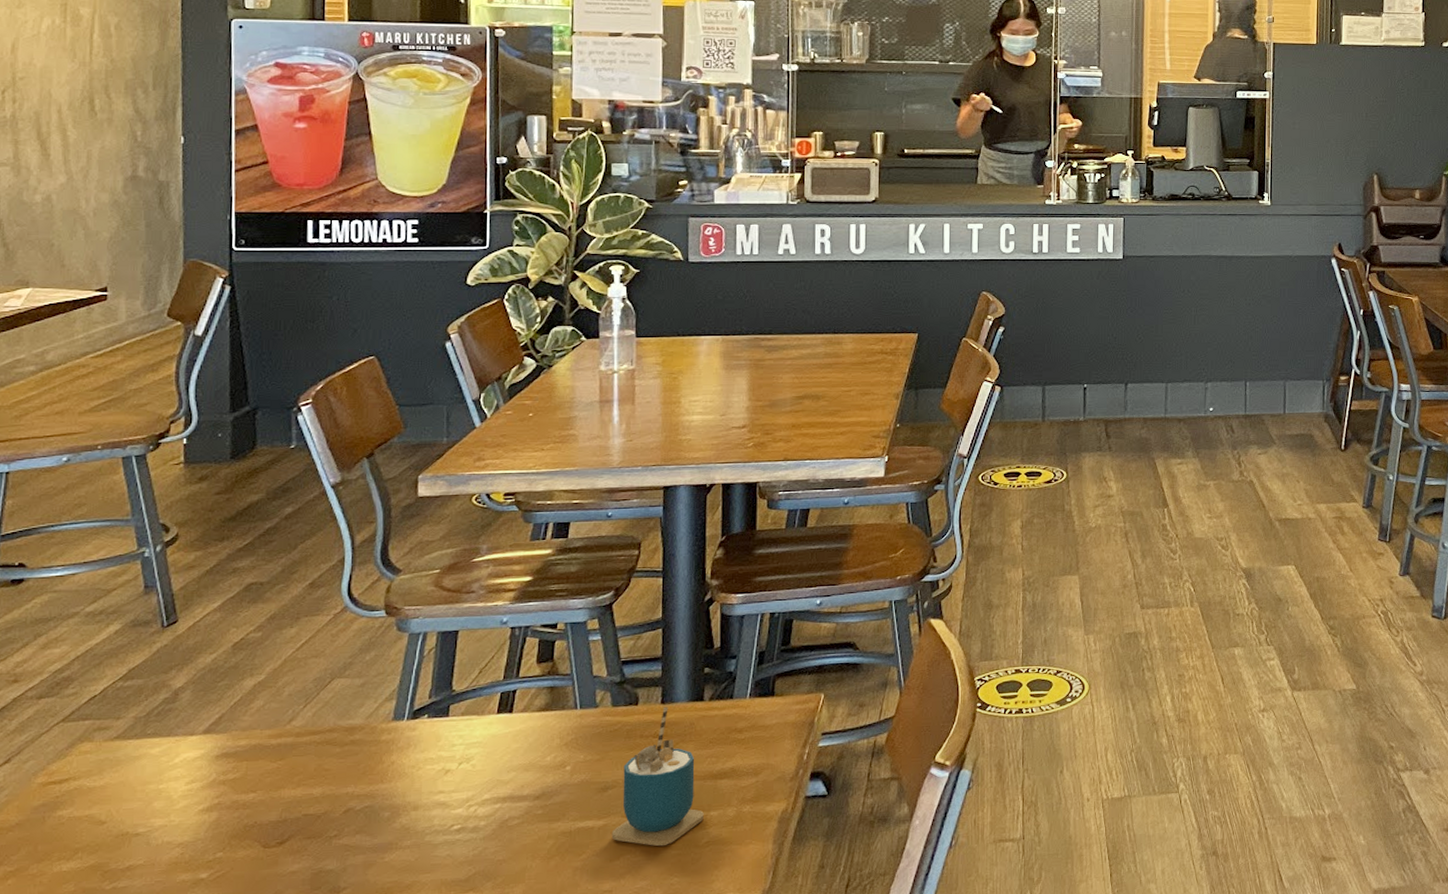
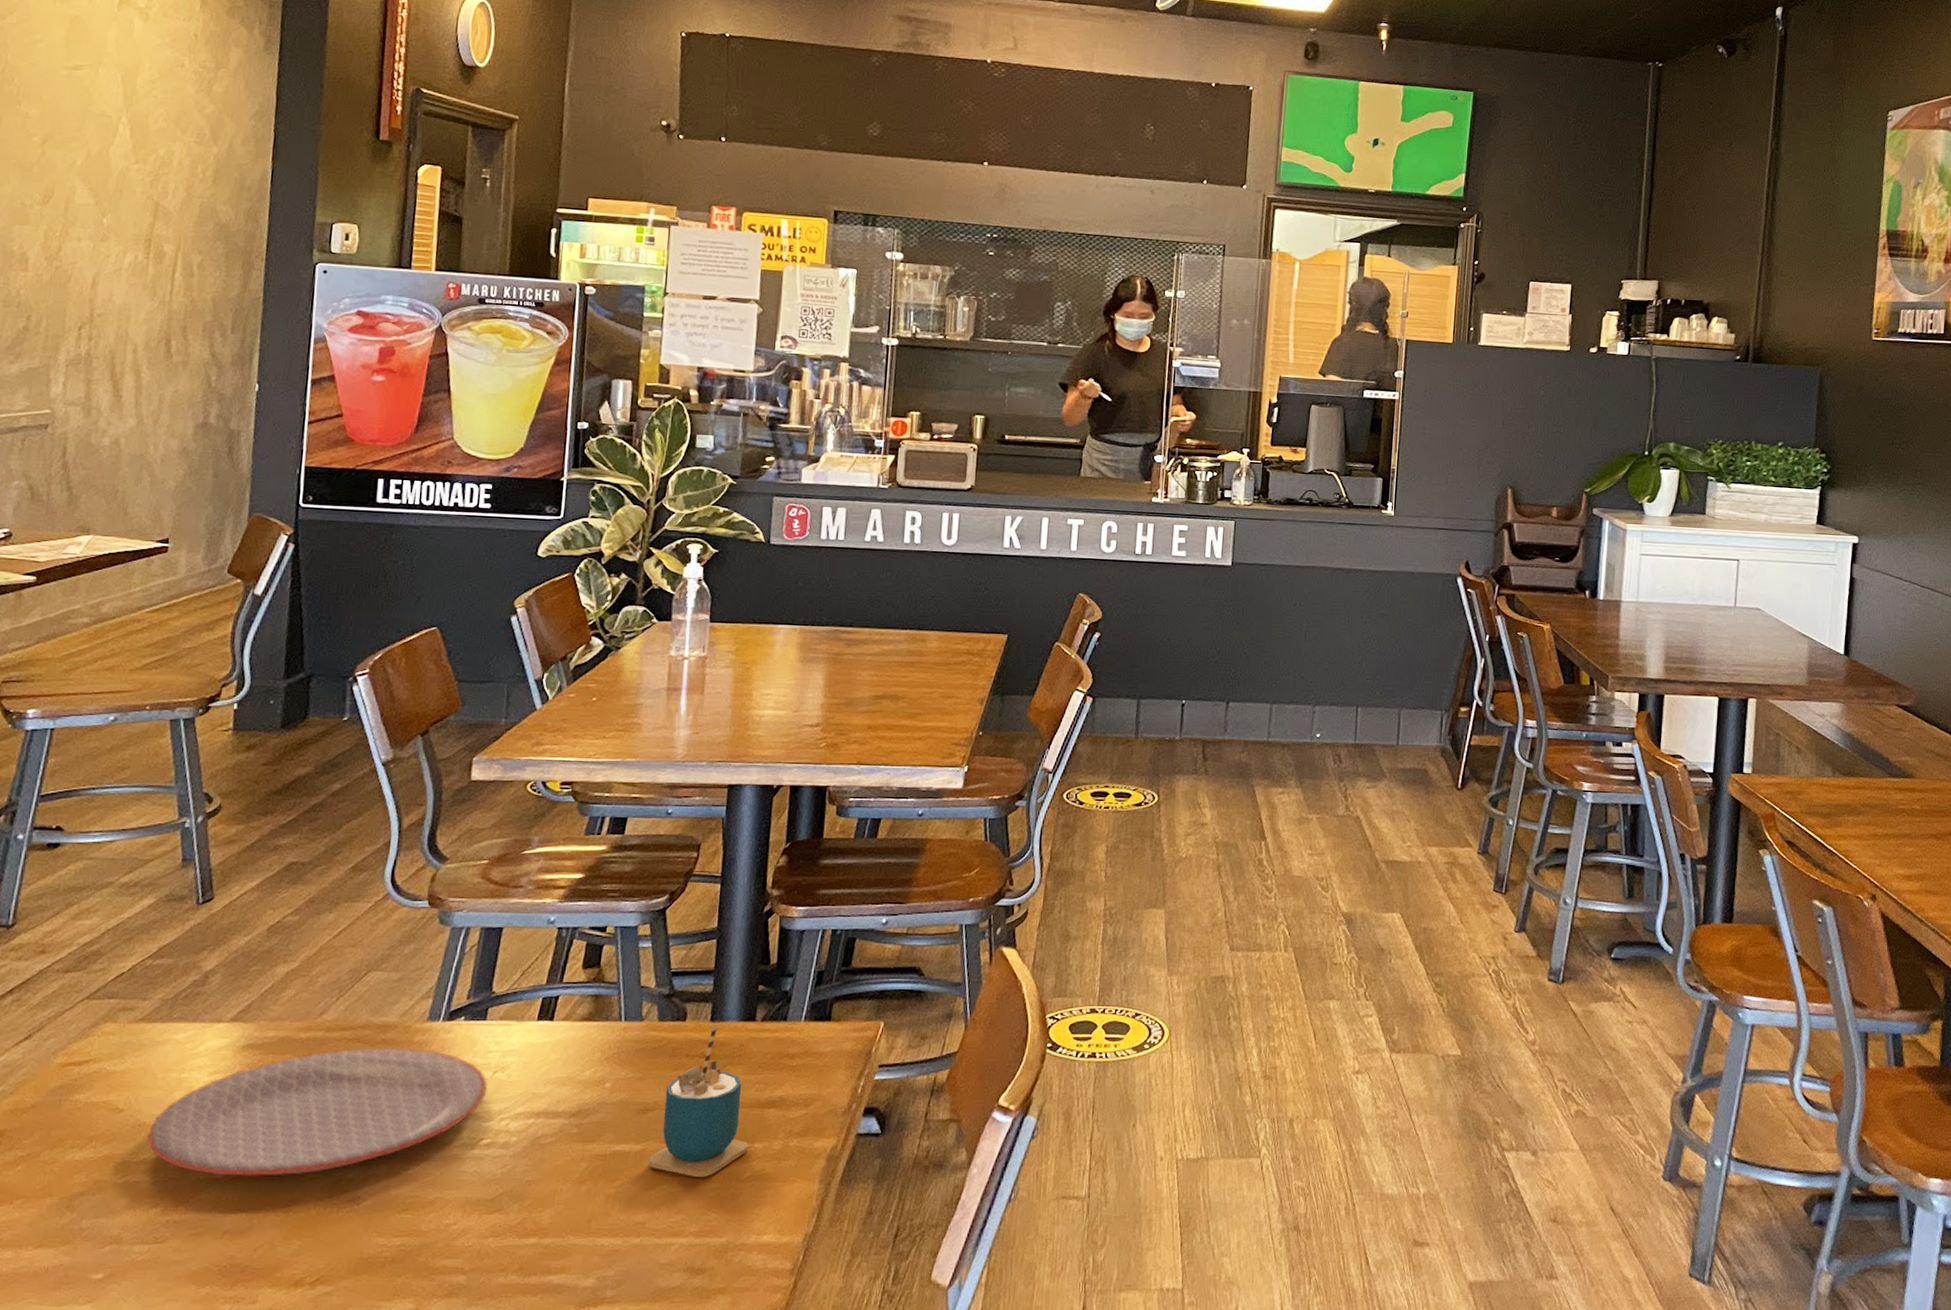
plate: none [131,746,454,876] -> present [147,1047,488,1176]

